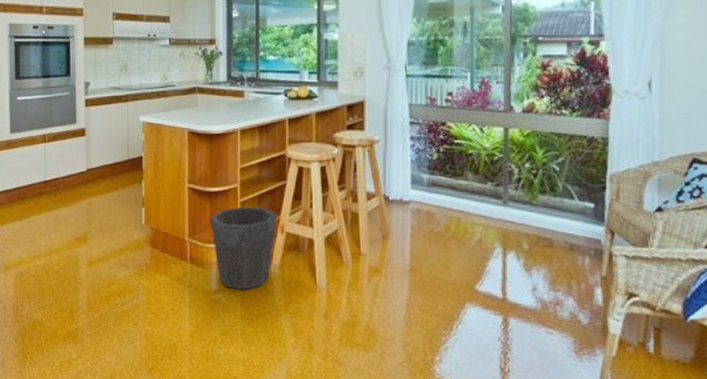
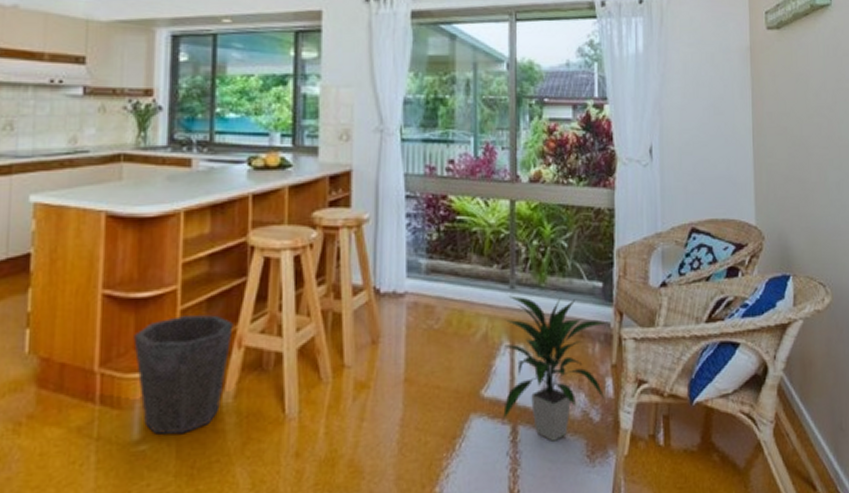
indoor plant: none [496,209,598,335] -> present [503,295,608,442]

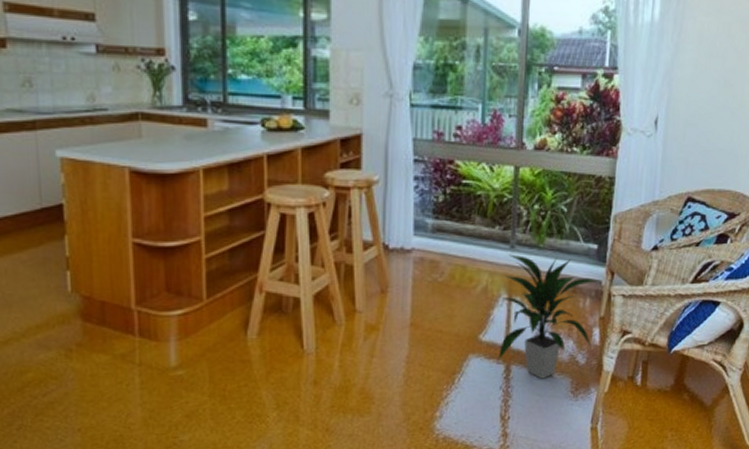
waste bin: present [133,315,233,435] -> none [164,263,254,363]

